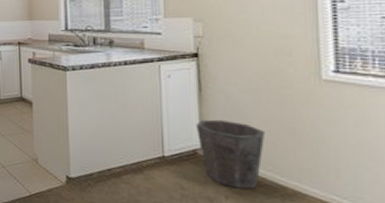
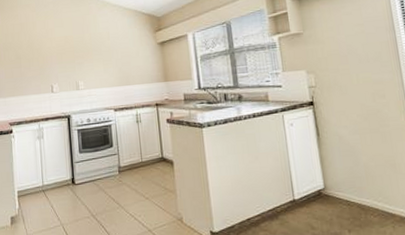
waste bin: present [195,119,266,189] -> none [317,159,374,222]

